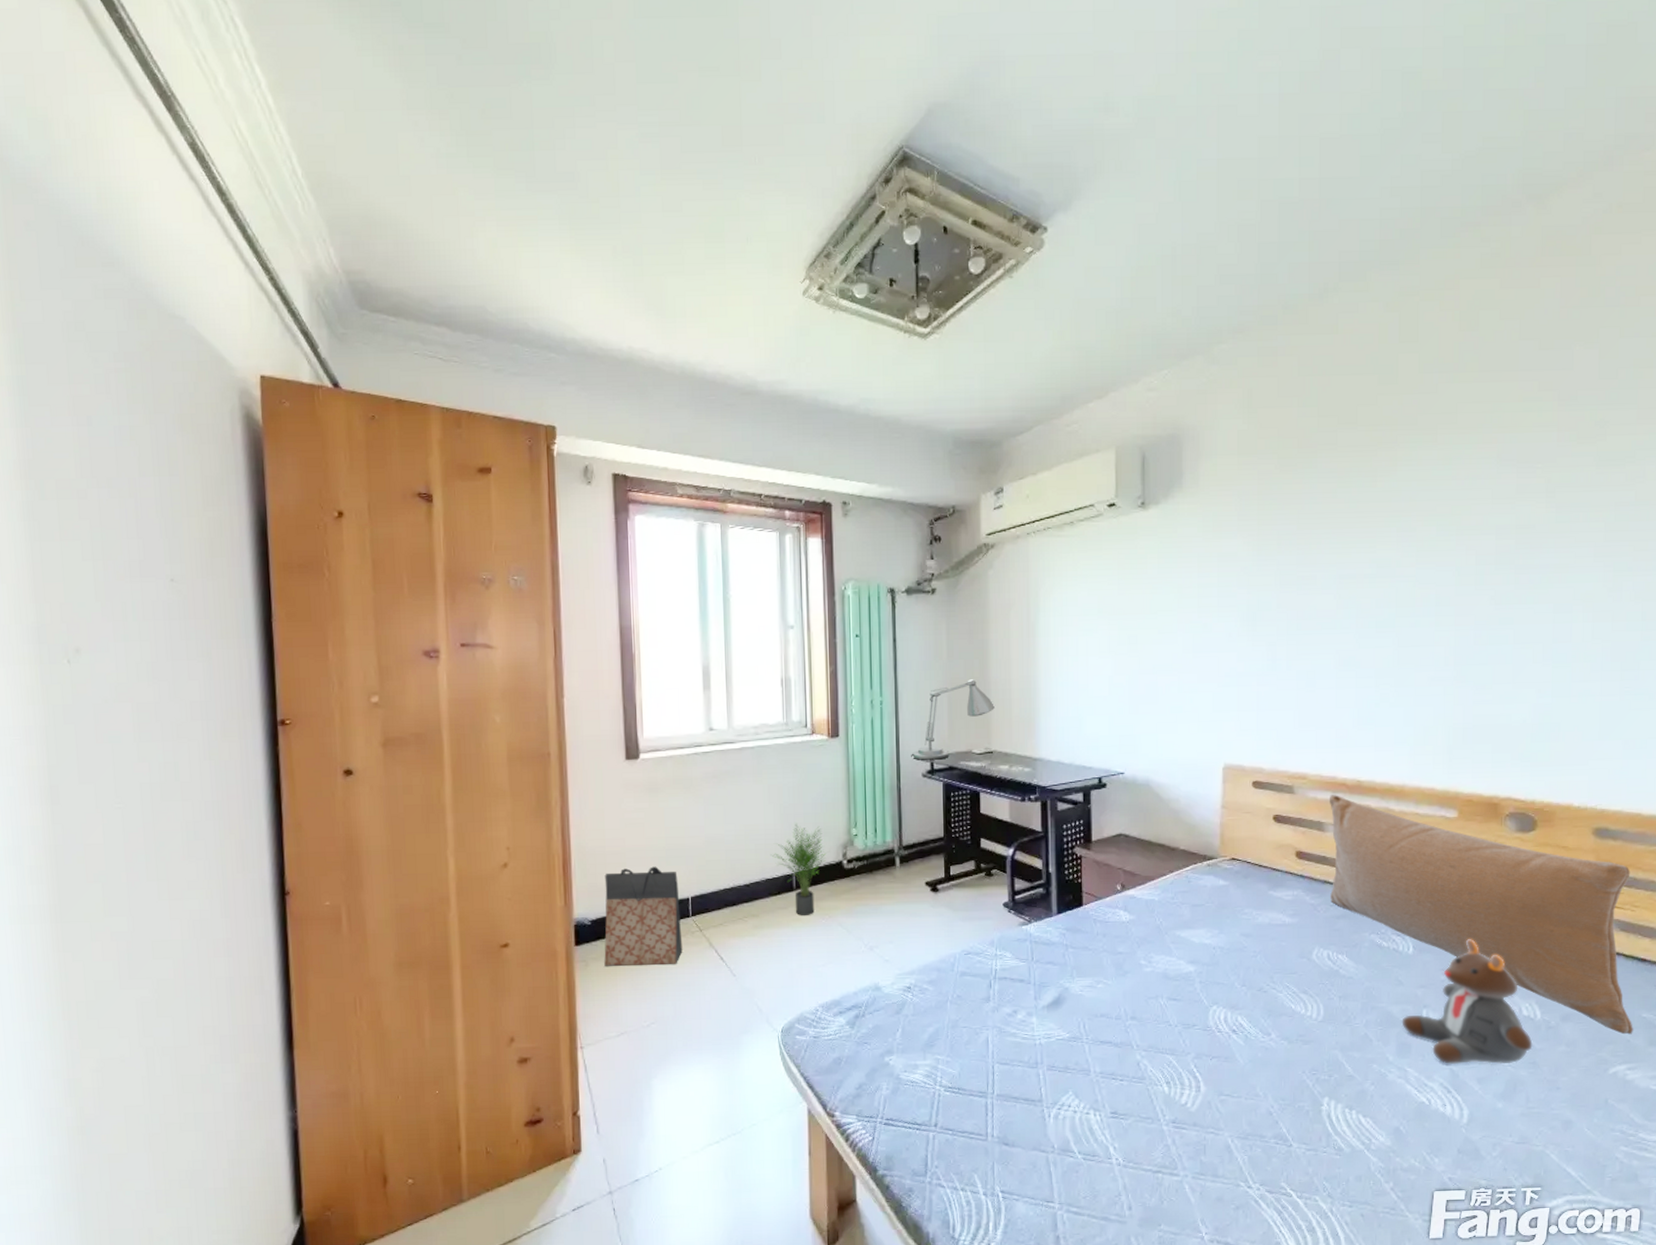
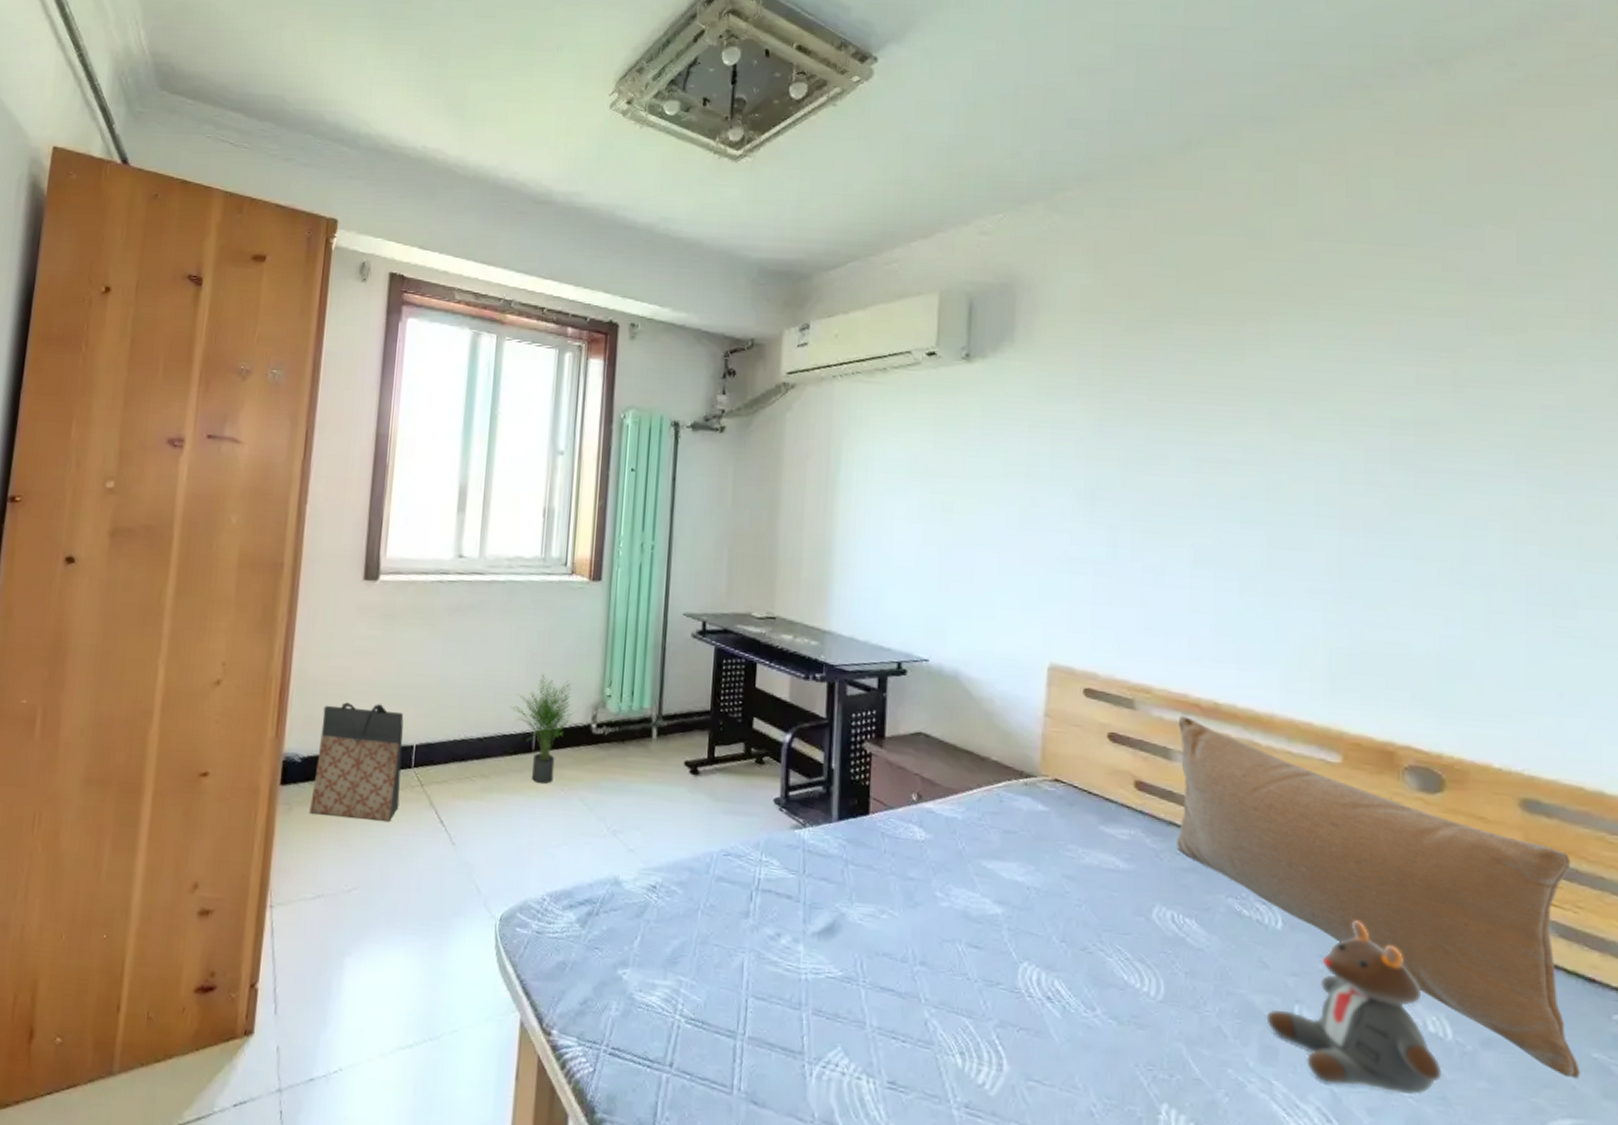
desk lamp: present [911,679,996,760] -> none [681,532,783,620]

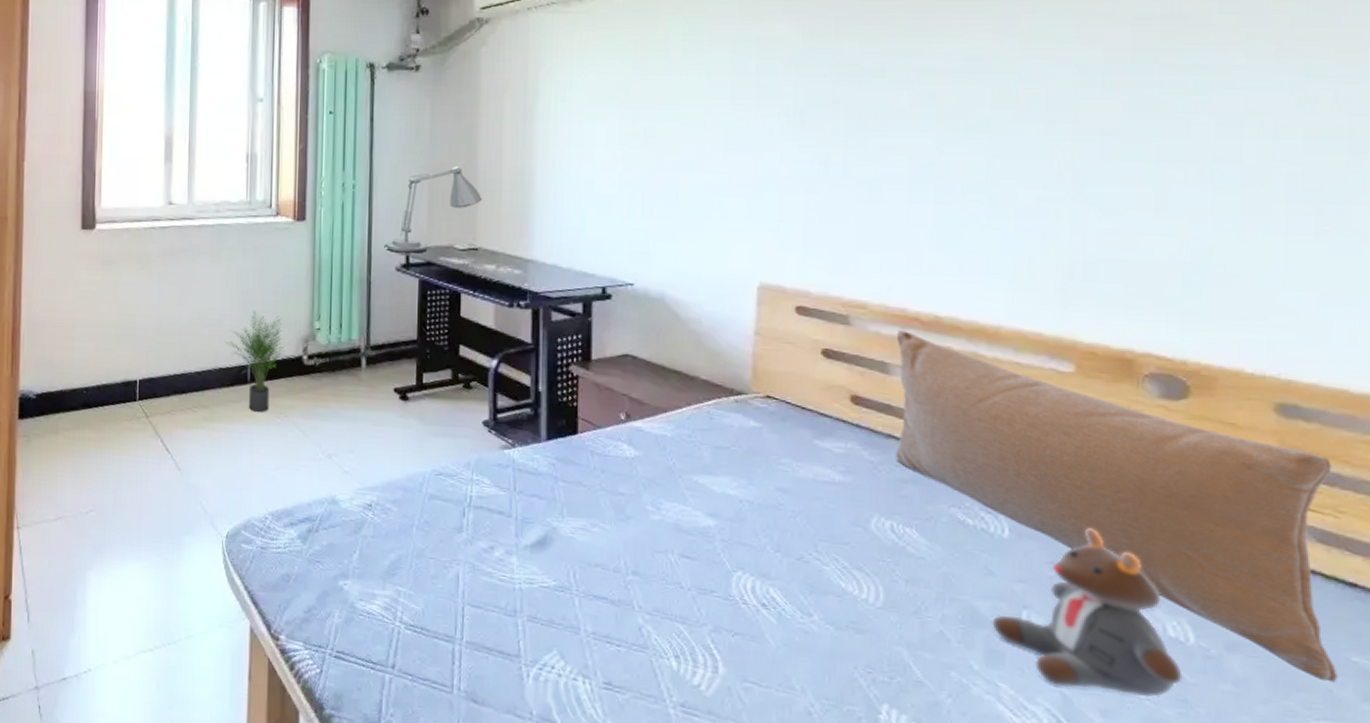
bag: present [310,702,404,822] -> none [46,343,128,450]
desk lamp: none [681,532,783,620] -> present [384,166,483,253]

